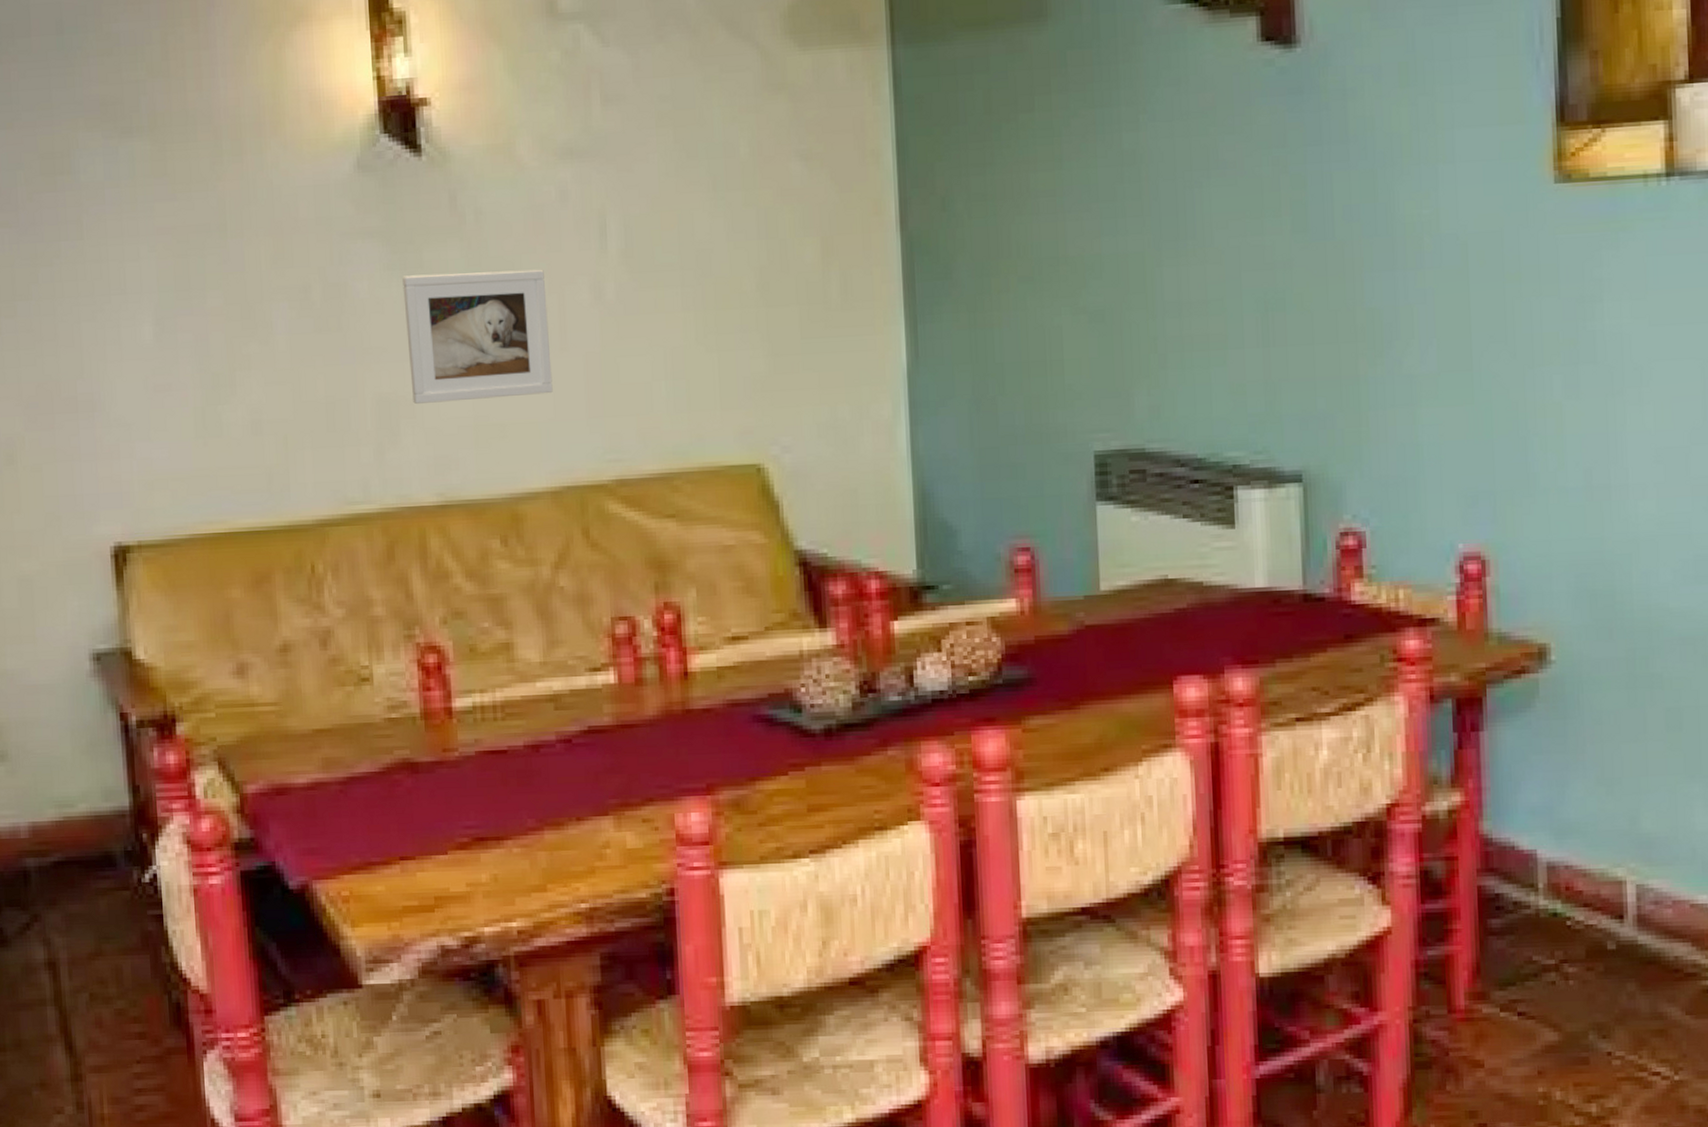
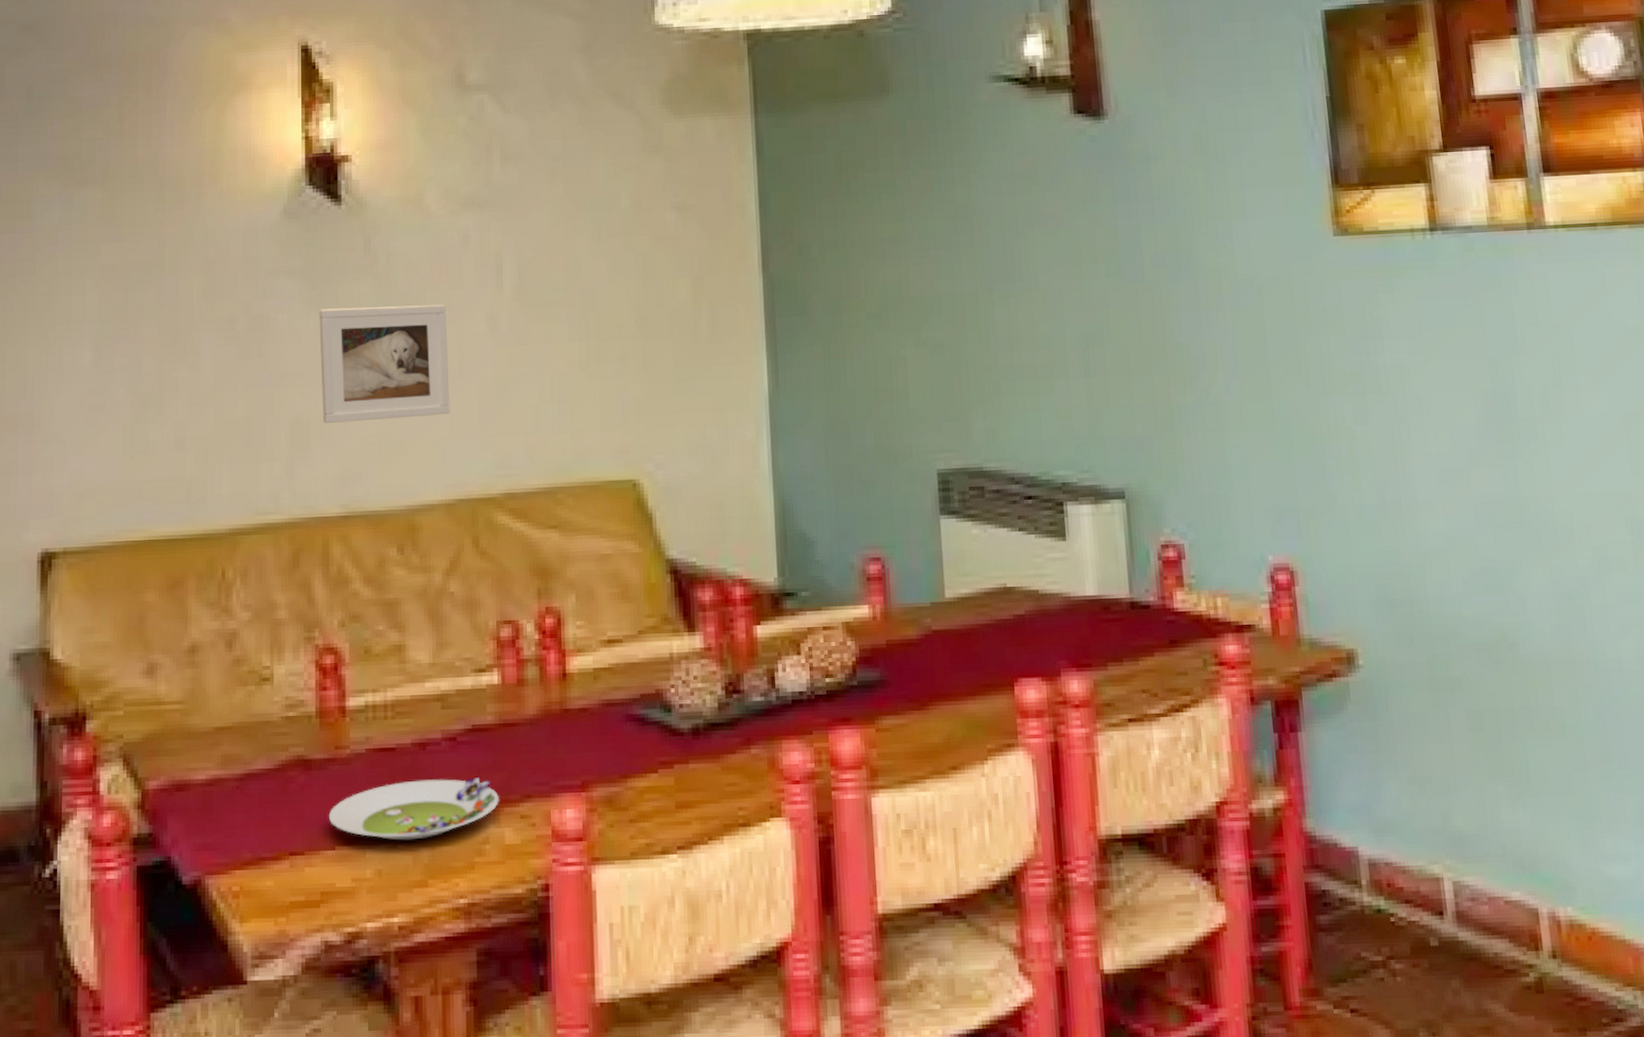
salad plate: none [438,781,619,845] -> present [328,778,499,841]

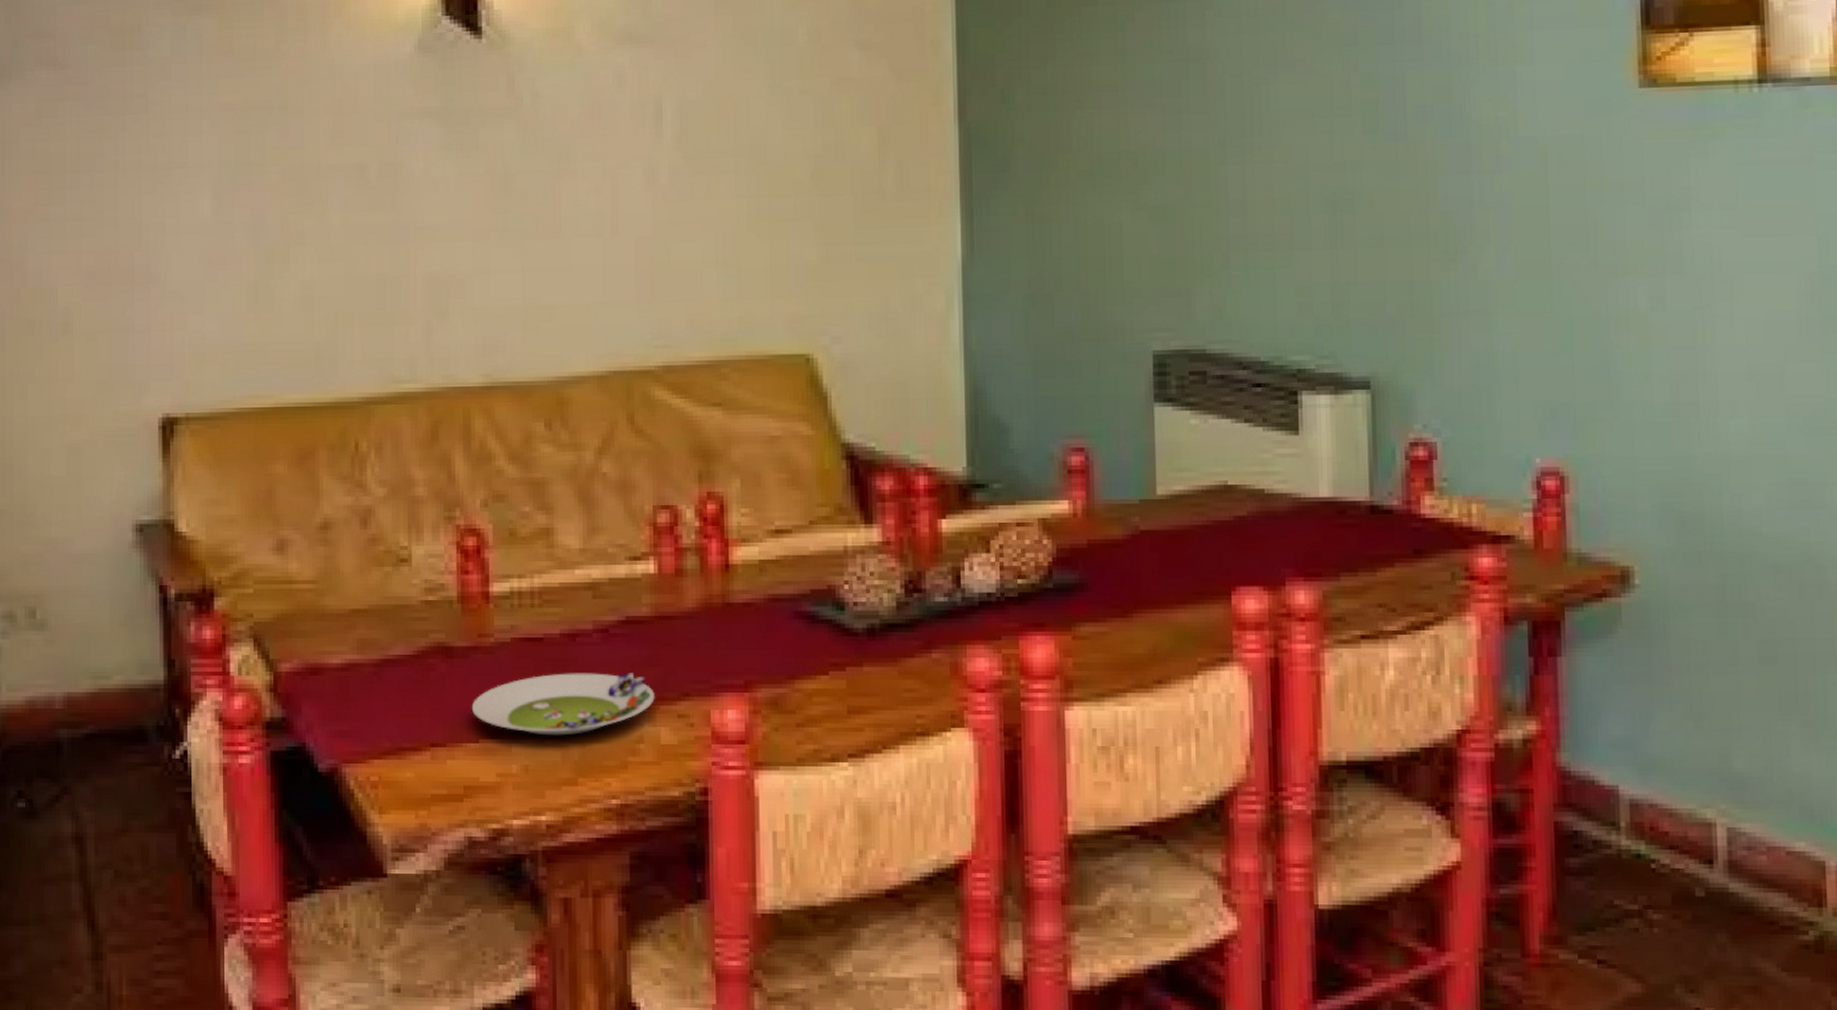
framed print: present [319,304,450,423] -> none [458,152,603,284]

